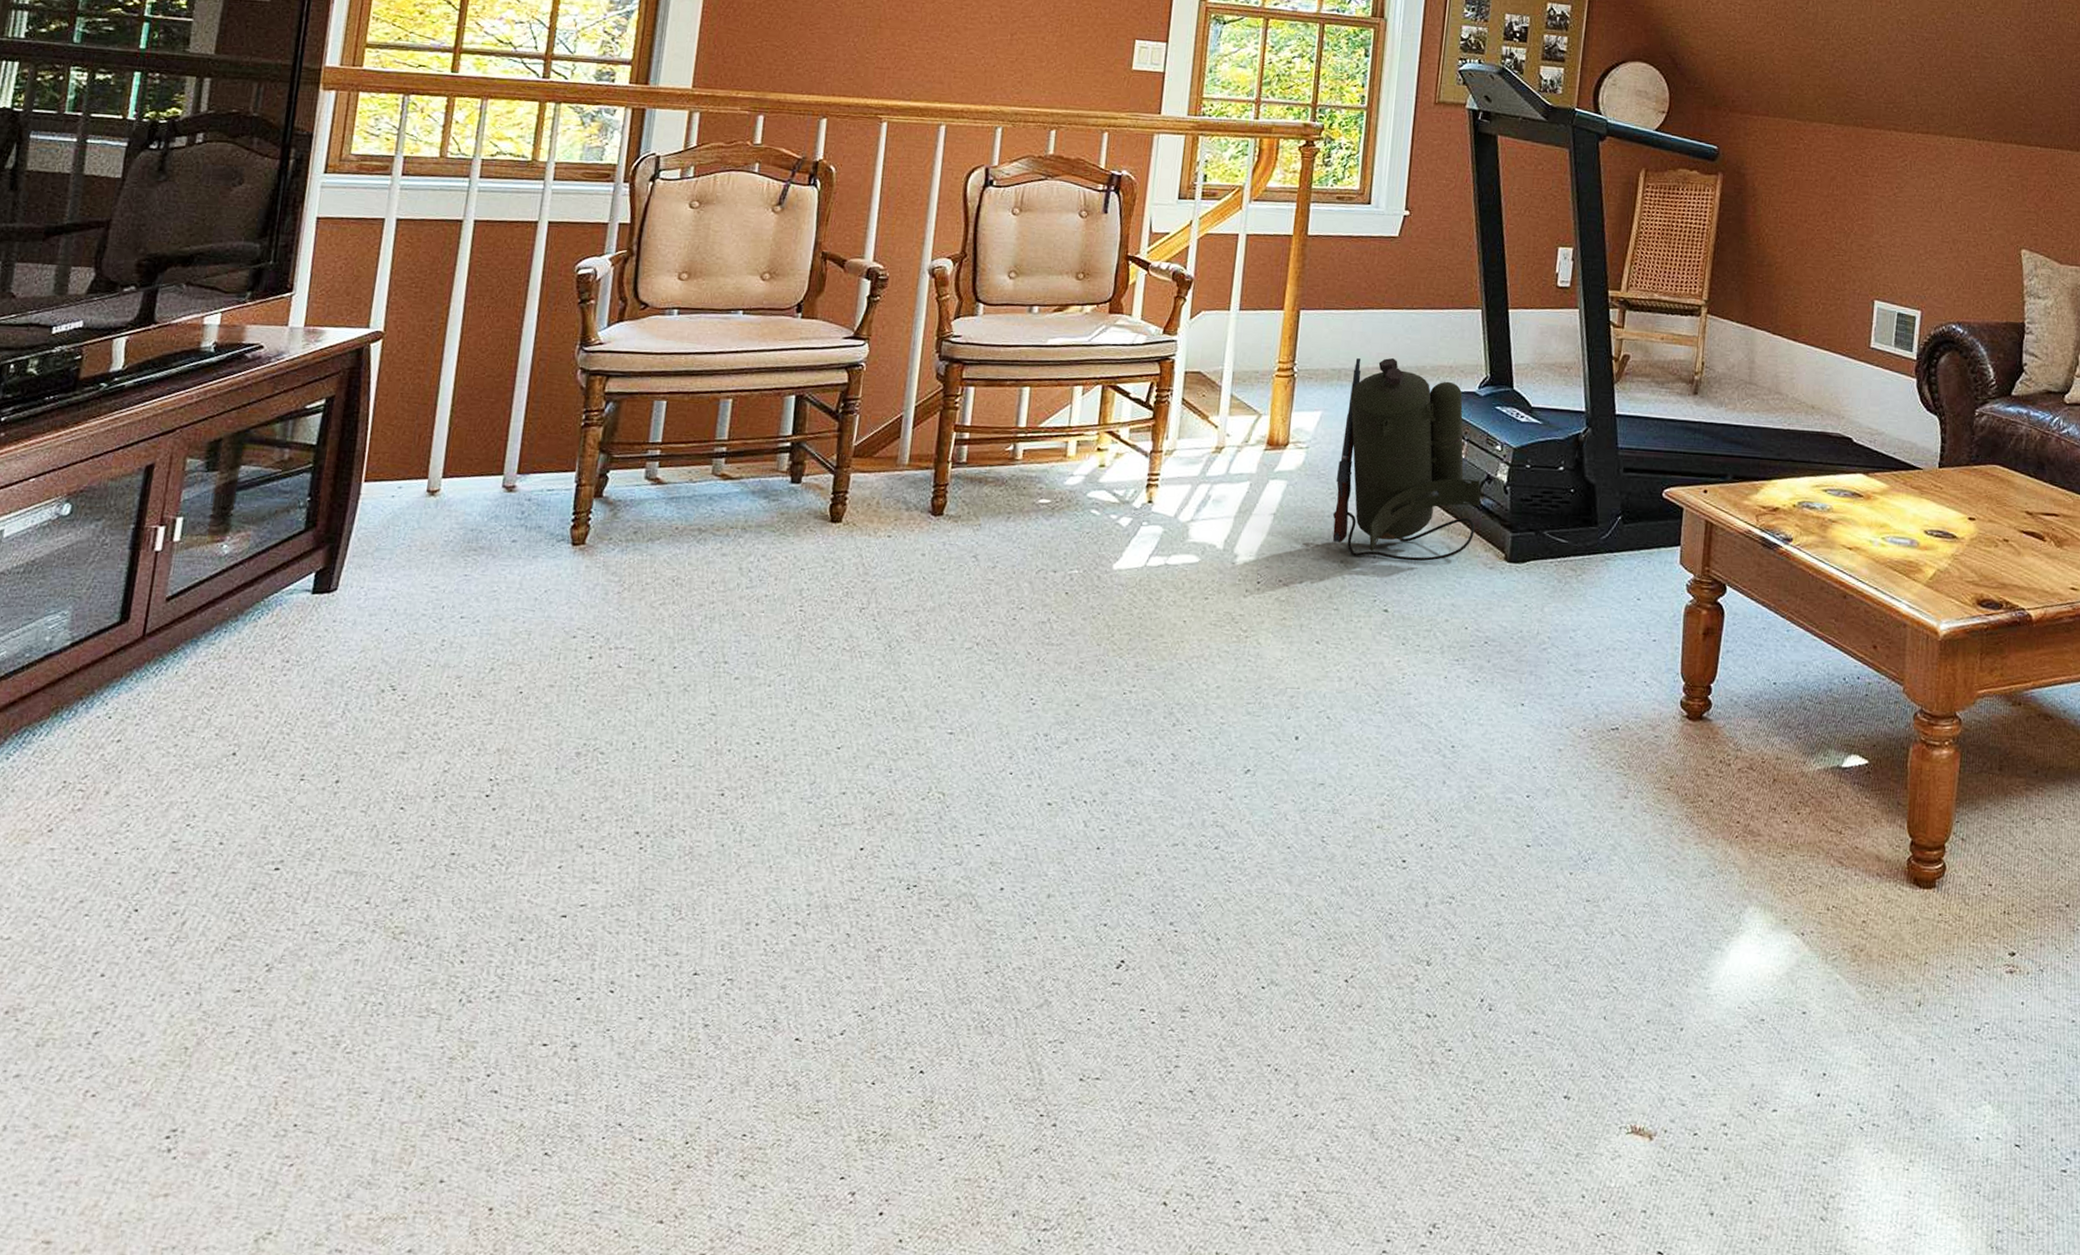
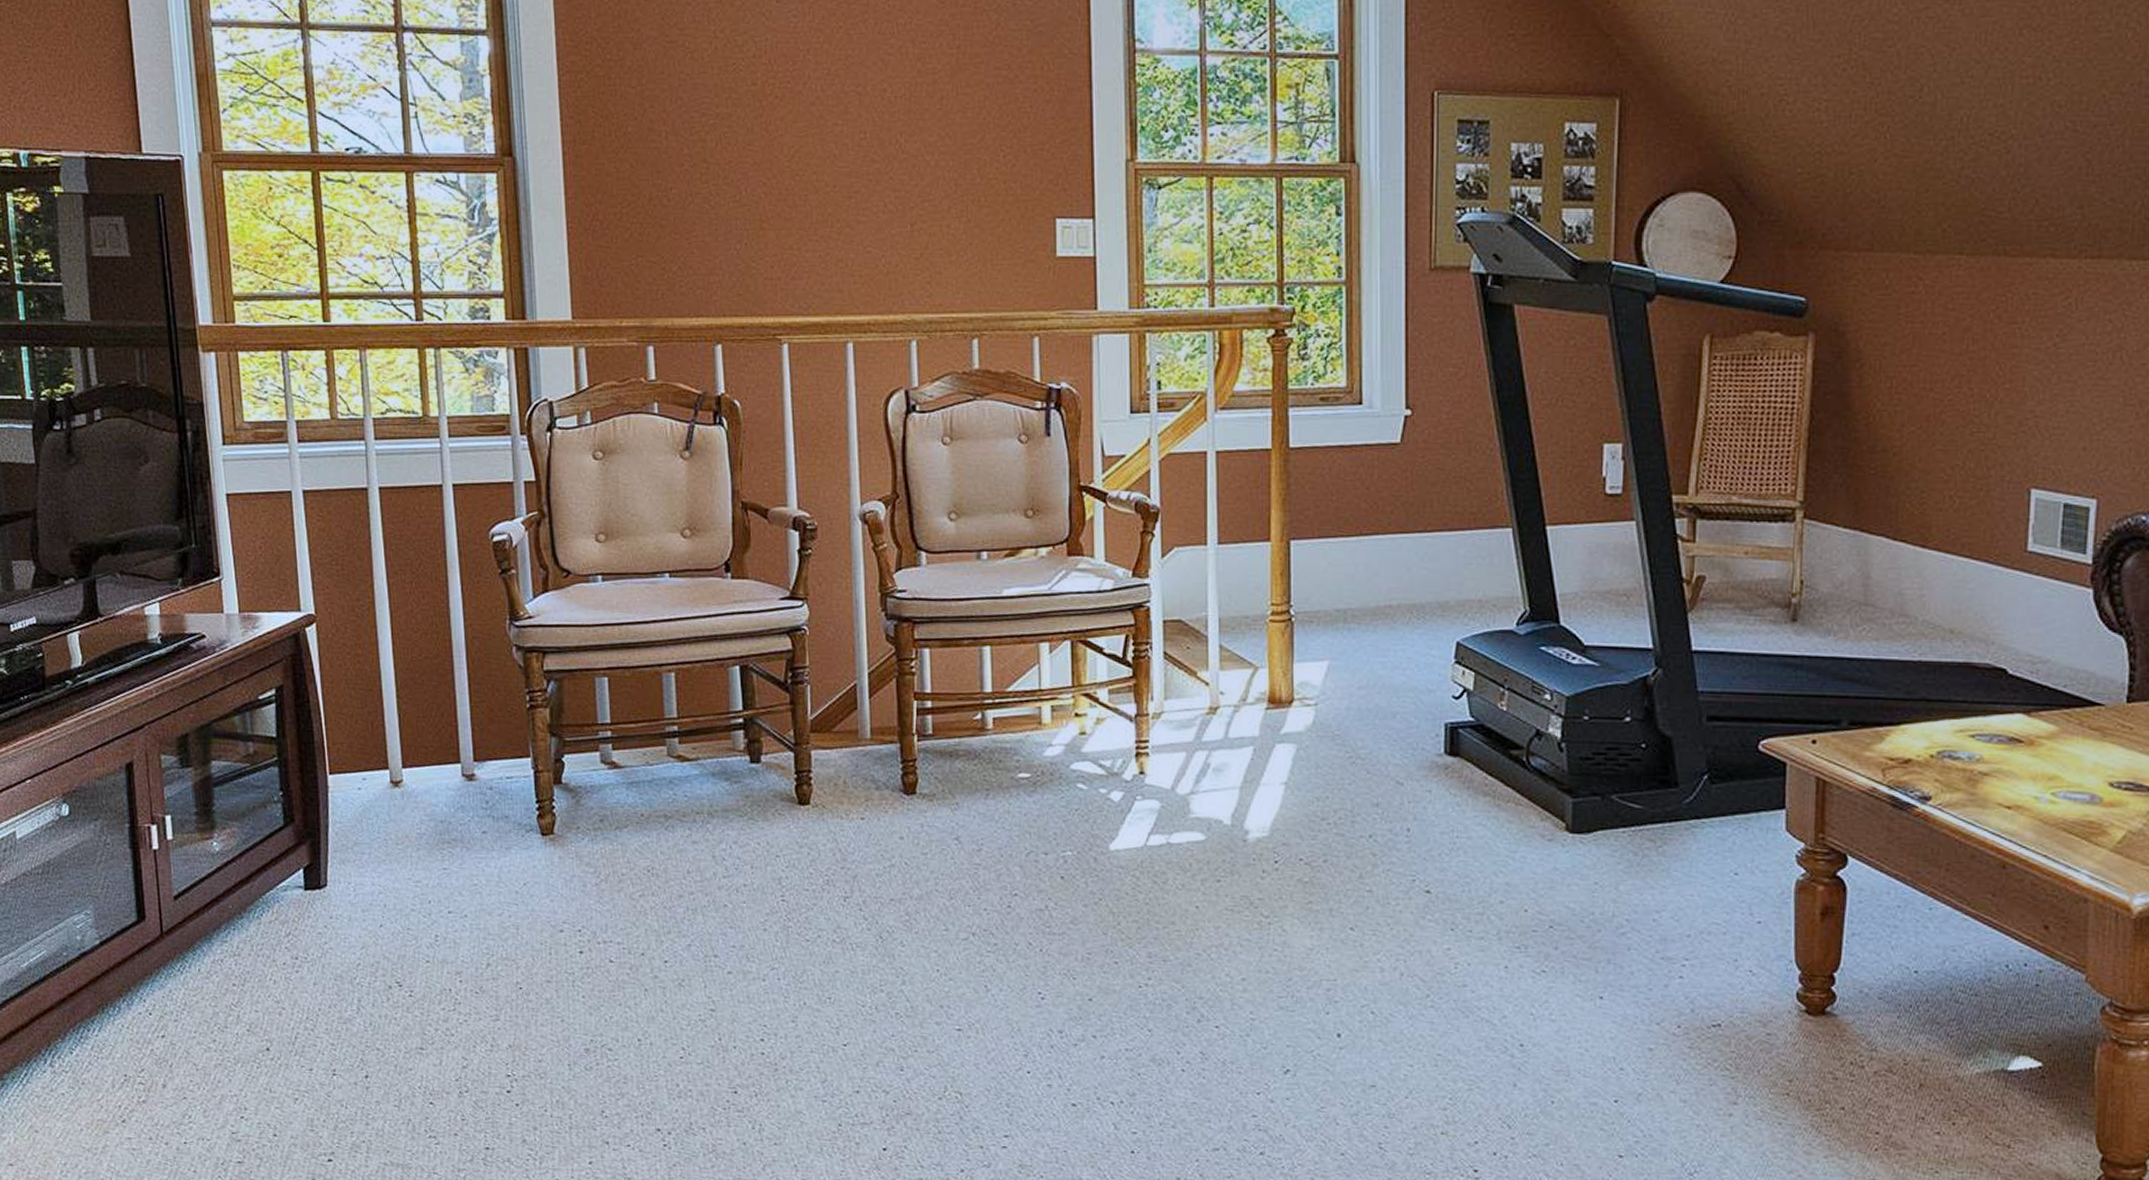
backpack: present [1332,357,1481,562] -> none [1354,592,1531,834]

